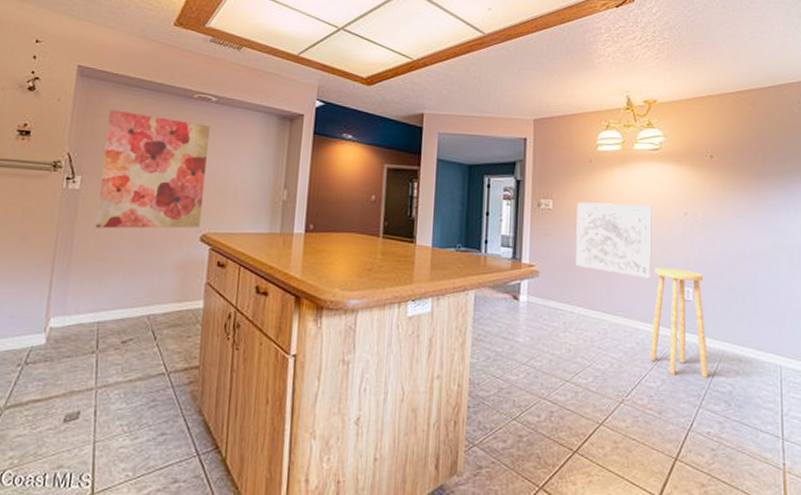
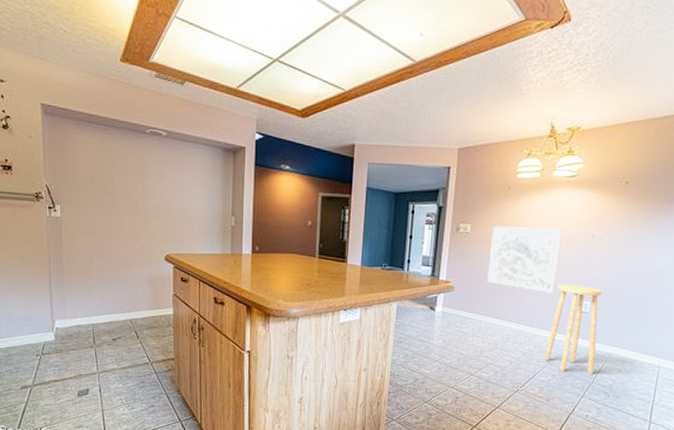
wall art: present [95,109,210,229] -> none [75,145,164,250]

